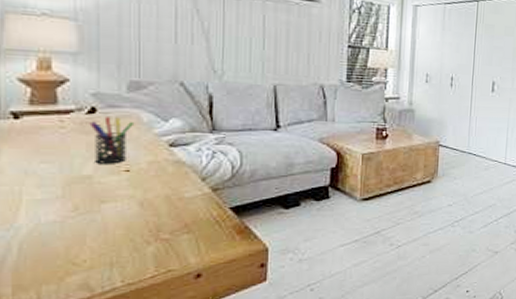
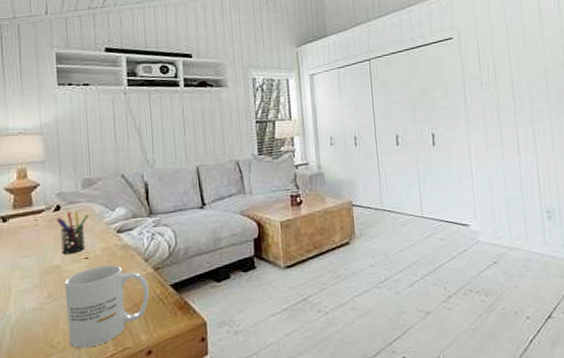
mug: none [97,181,205,268] -> present [65,264,150,349]

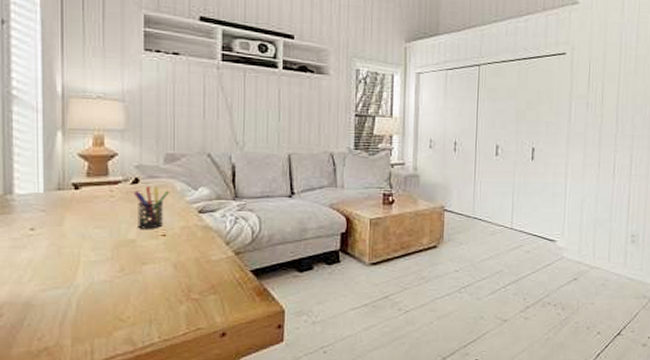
mug: present [65,264,150,349] -> none [139,244,229,325]

